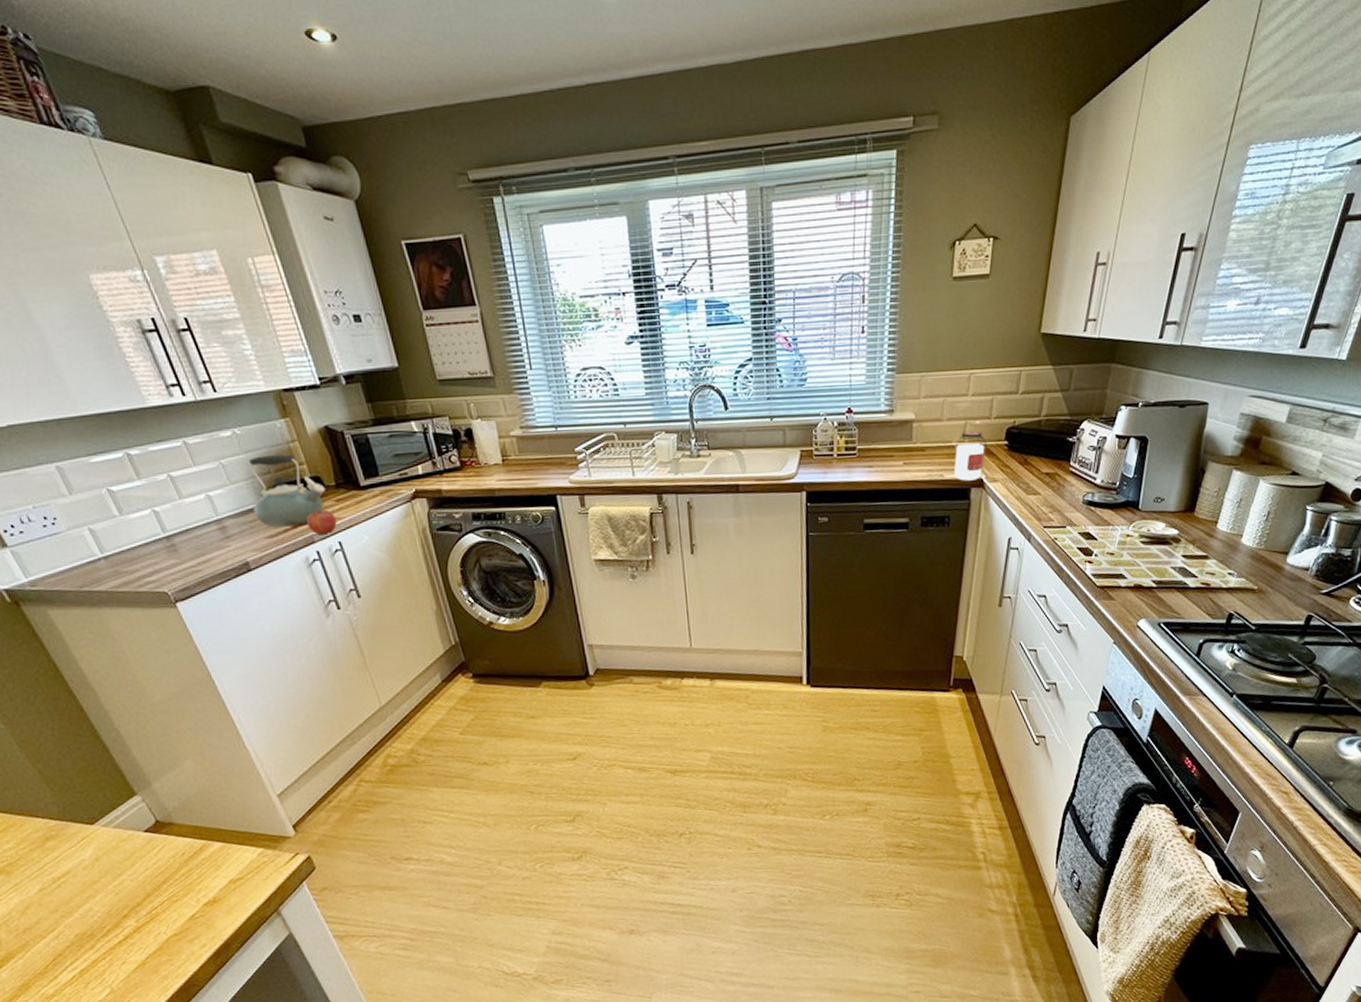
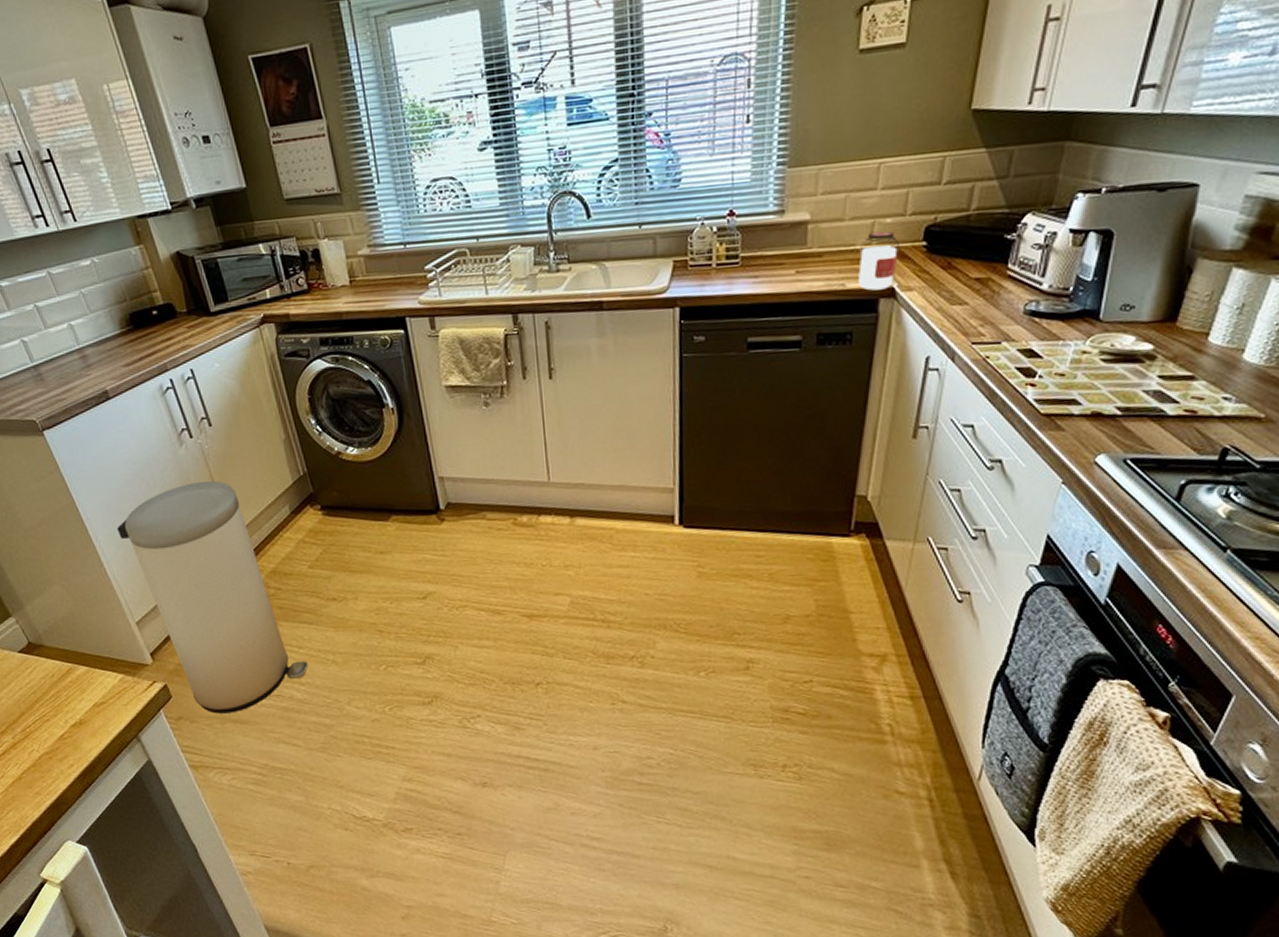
kettle: present [248,454,326,529] -> none [106,281,178,357]
pedal bin: none [258,651,459,882] -> present [117,481,309,714]
fruit: present [306,509,337,534] -> none [160,336,189,362]

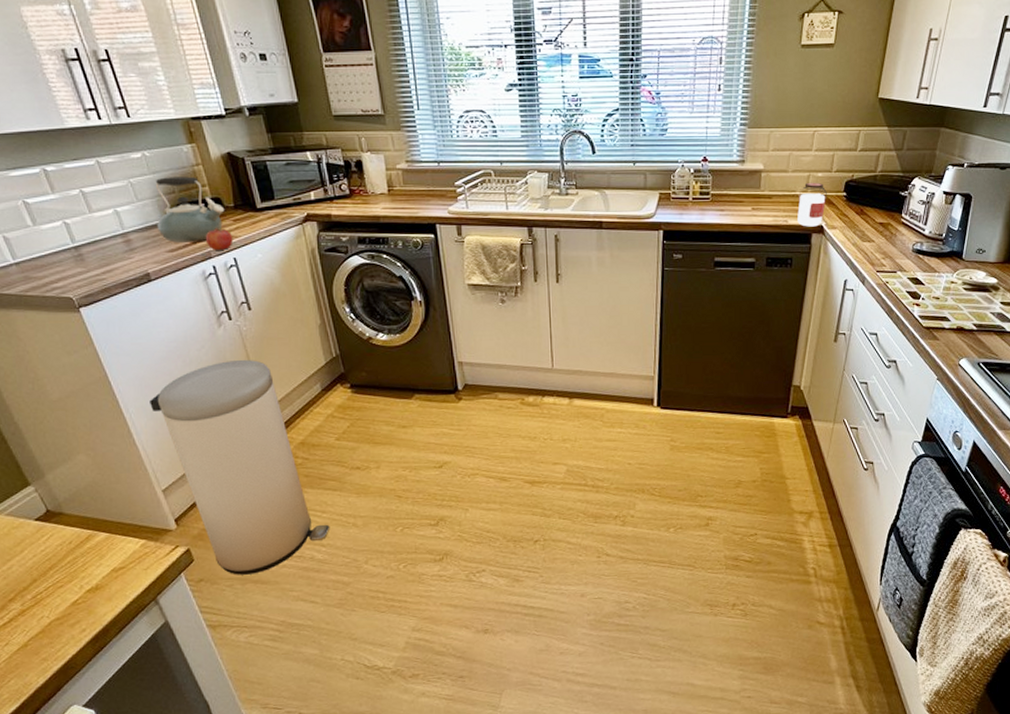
kettle: none [106,281,178,357] -> present [155,176,225,244]
fruit: none [160,336,189,362] -> present [205,228,233,250]

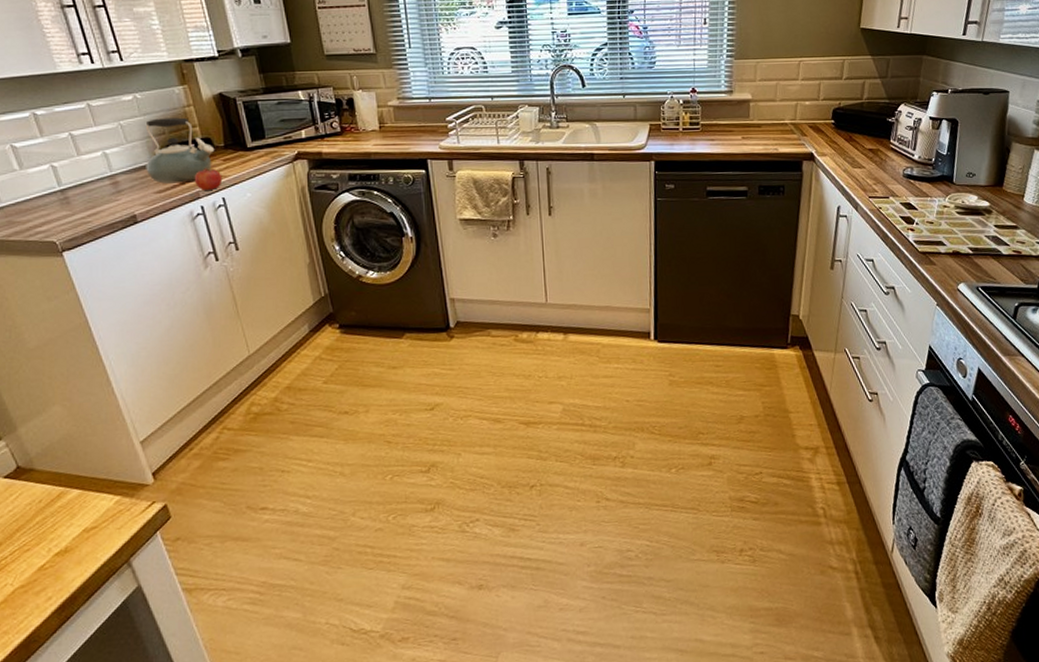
pedal bin: present [150,360,330,575] -> none [131,301,316,532]
jar: present [797,182,827,227] -> none [787,110,816,155]

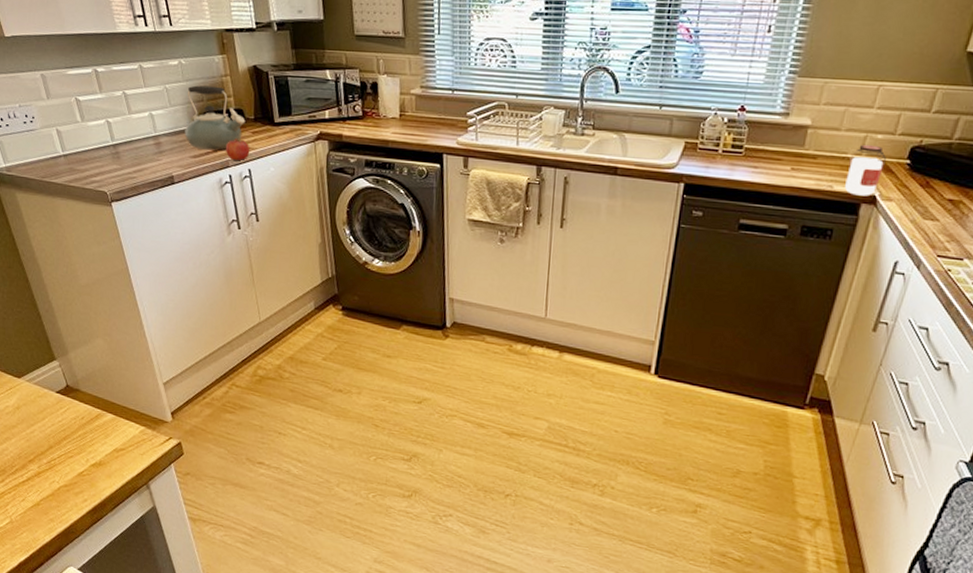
jar: none [787,110,816,155] -> present [845,144,886,196]

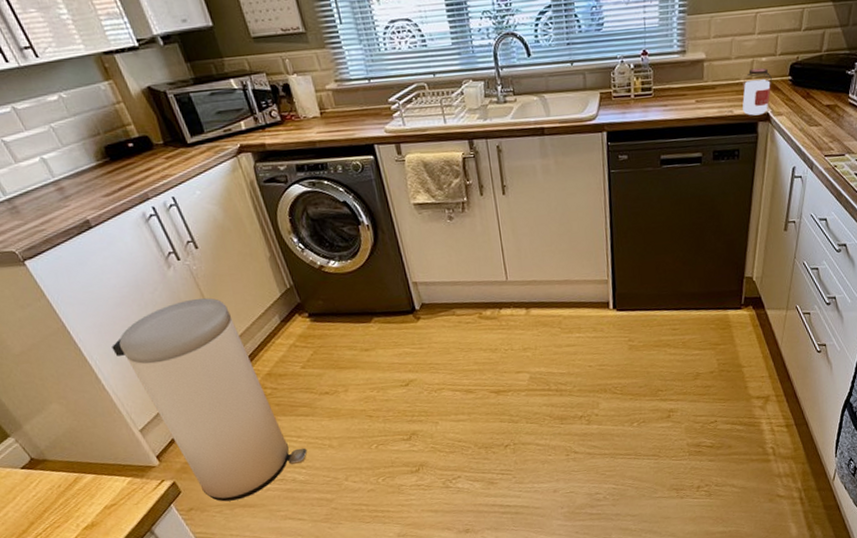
pedal bin: none [161,268,308,477] -> present [112,298,308,502]
kettle: present [185,85,246,151] -> none [78,115,156,188]
fruit: present [225,138,250,161] -> none [139,167,169,191]

